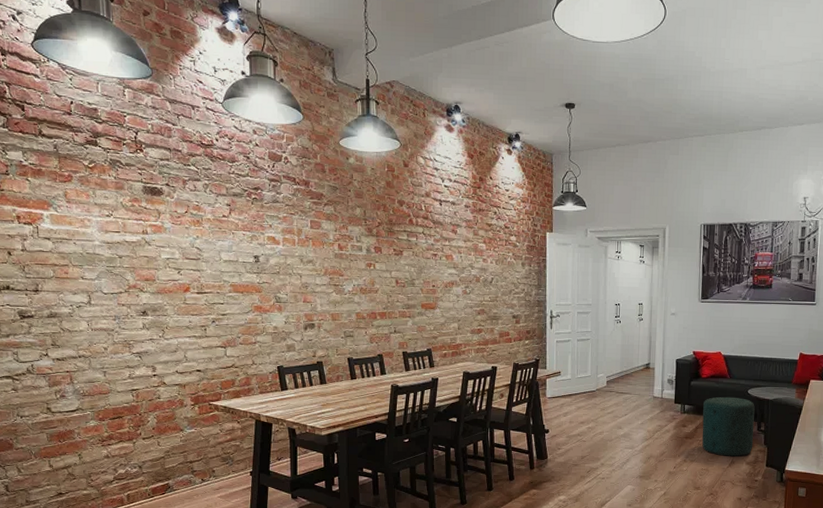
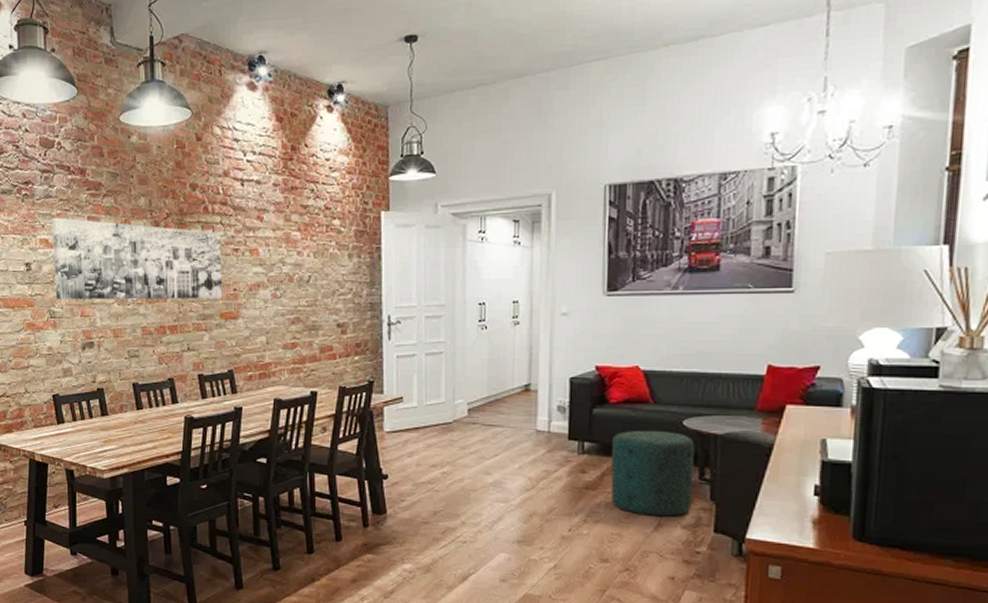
wall art: none [279,219,424,293] -> present [52,217,223,300]

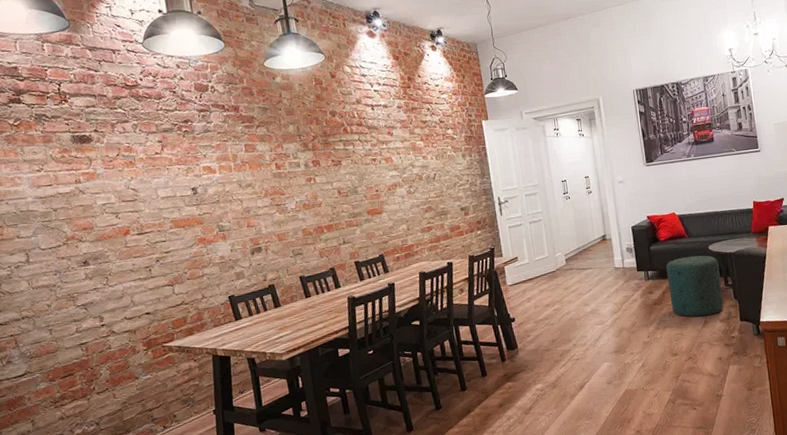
wall art: present [52,217,223,300] -> none [212,147,368,215]

